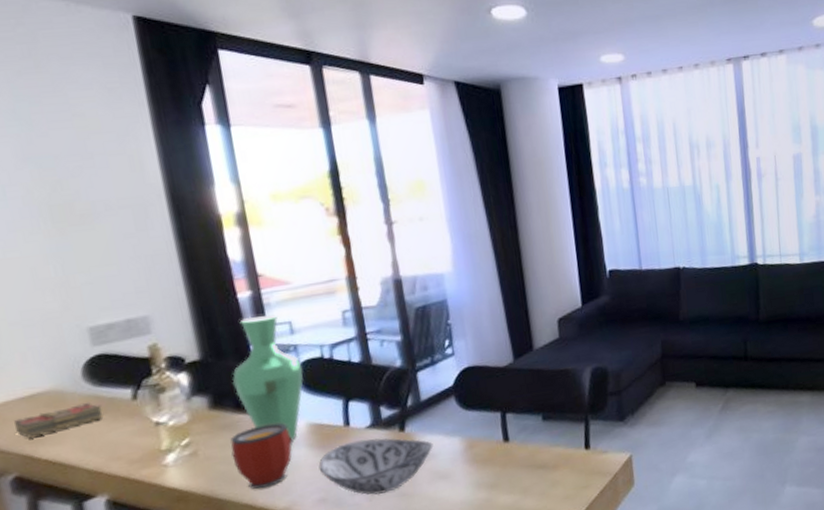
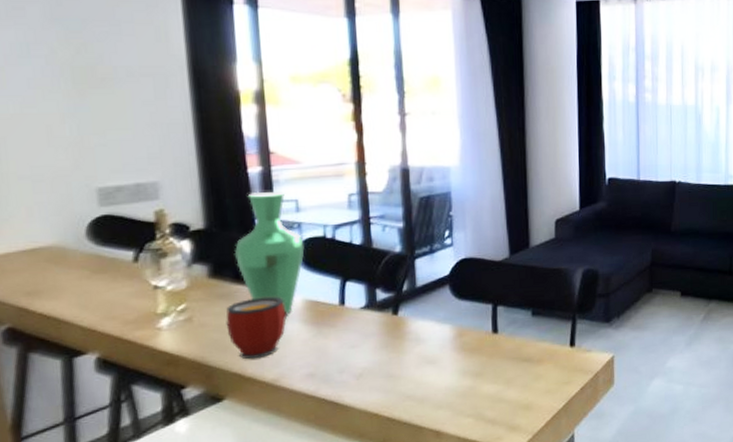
book: present [14,402,104,438] -> none [13,260,103,290]
decorative bowl: present [318,438,433,495] -> none [310,319,424,375]

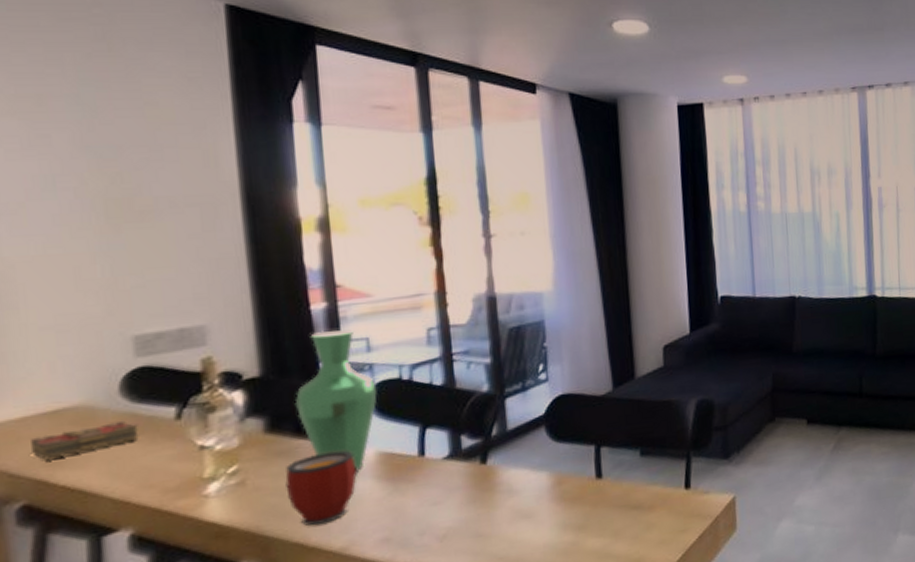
book: none [13,260,103,290] -> present [31,420,139,460]

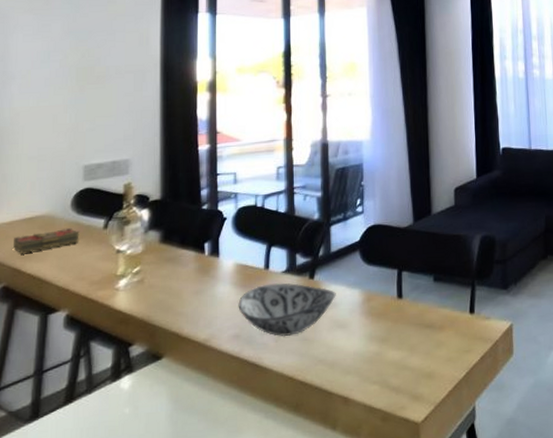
mug: present [285,450,359,526] -> none [170,260,221,320]
vase: present [294,329,377,470] -> none [182,166,239,277]
decorative bowl: none [385,471,517,535] -> present [238,283,336,337]

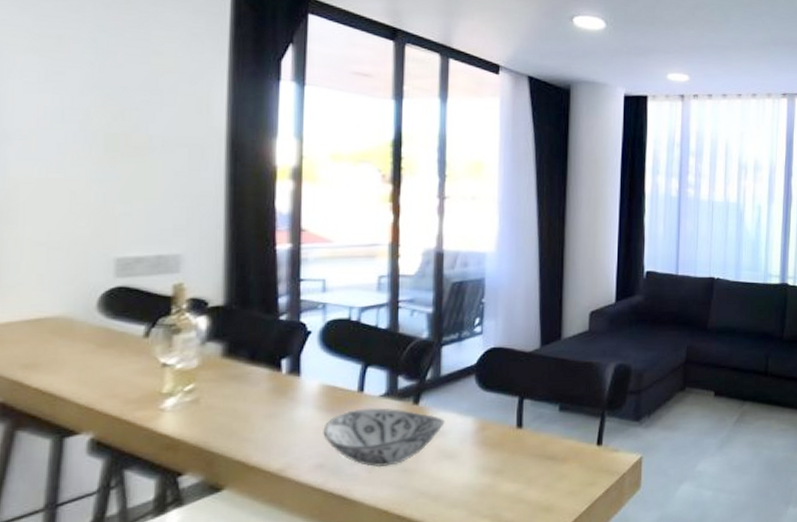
book: present [13,227,80,253] -> none [12,333,109,363]

